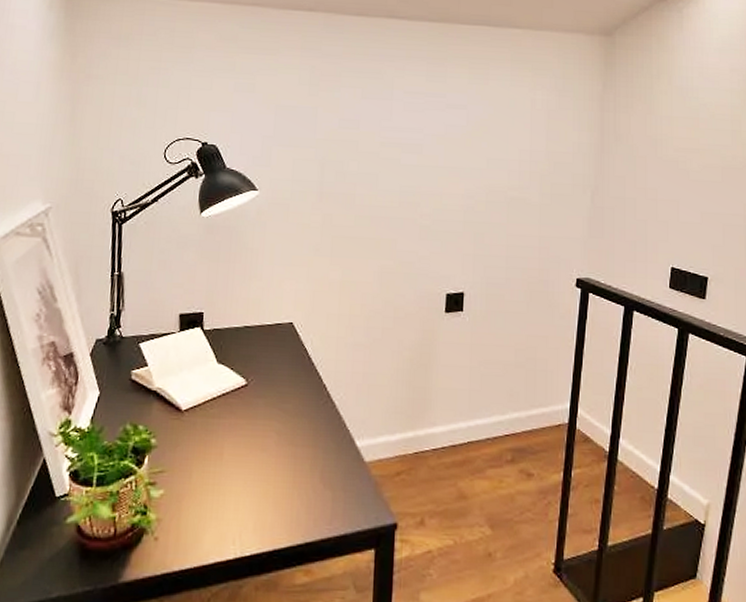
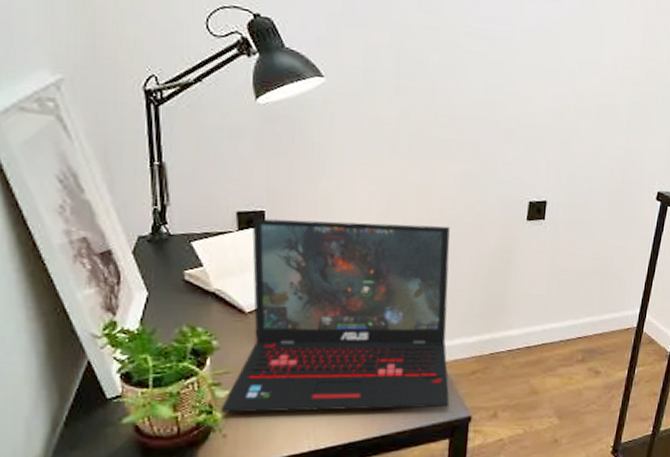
laptop: none [154,319,374,514] -> present [221,218,450,413]

